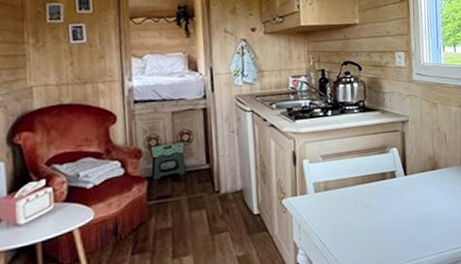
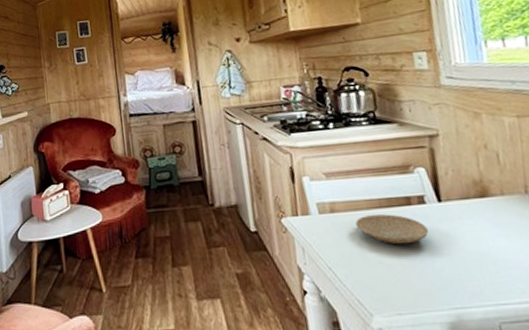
plate: none [343,188,396,214] -> present [355,214,428,245]

